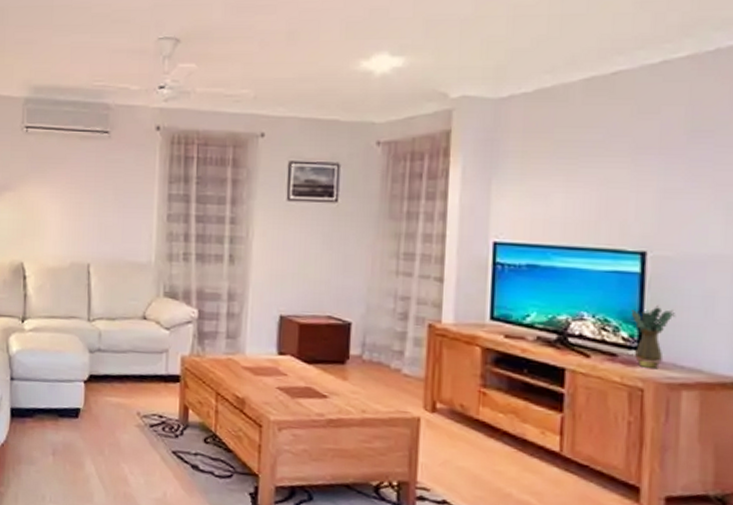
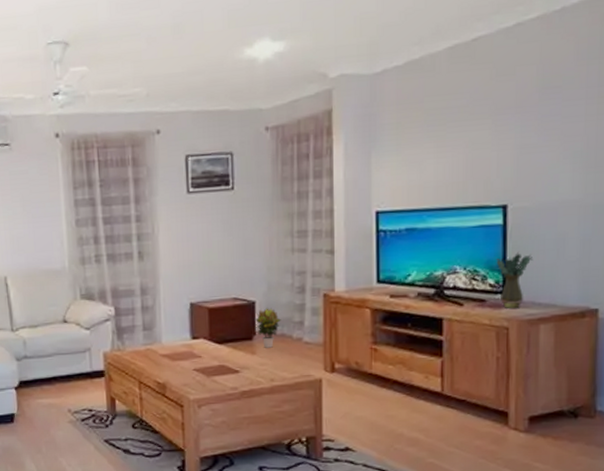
potted plant: none [350,331,379,376] -> present [256,308,281,348]

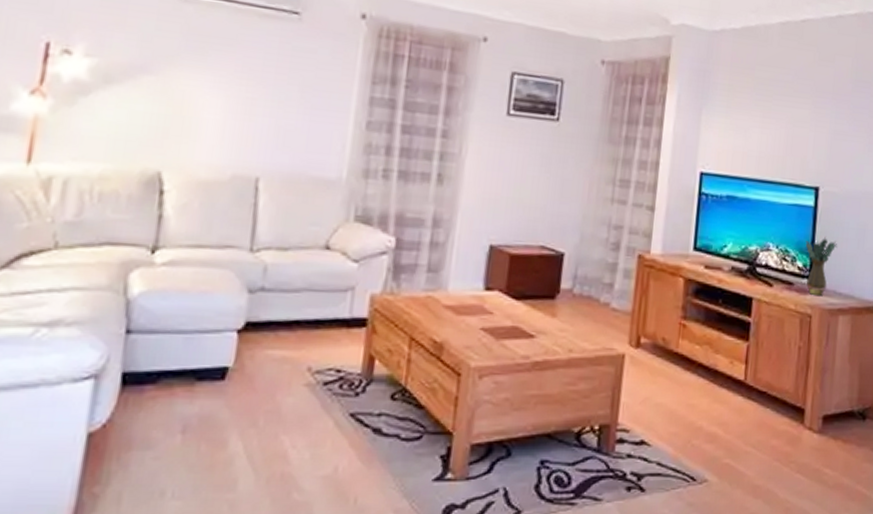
potted plant: present [256,308,281,348] -> none [560,263,590,311]

